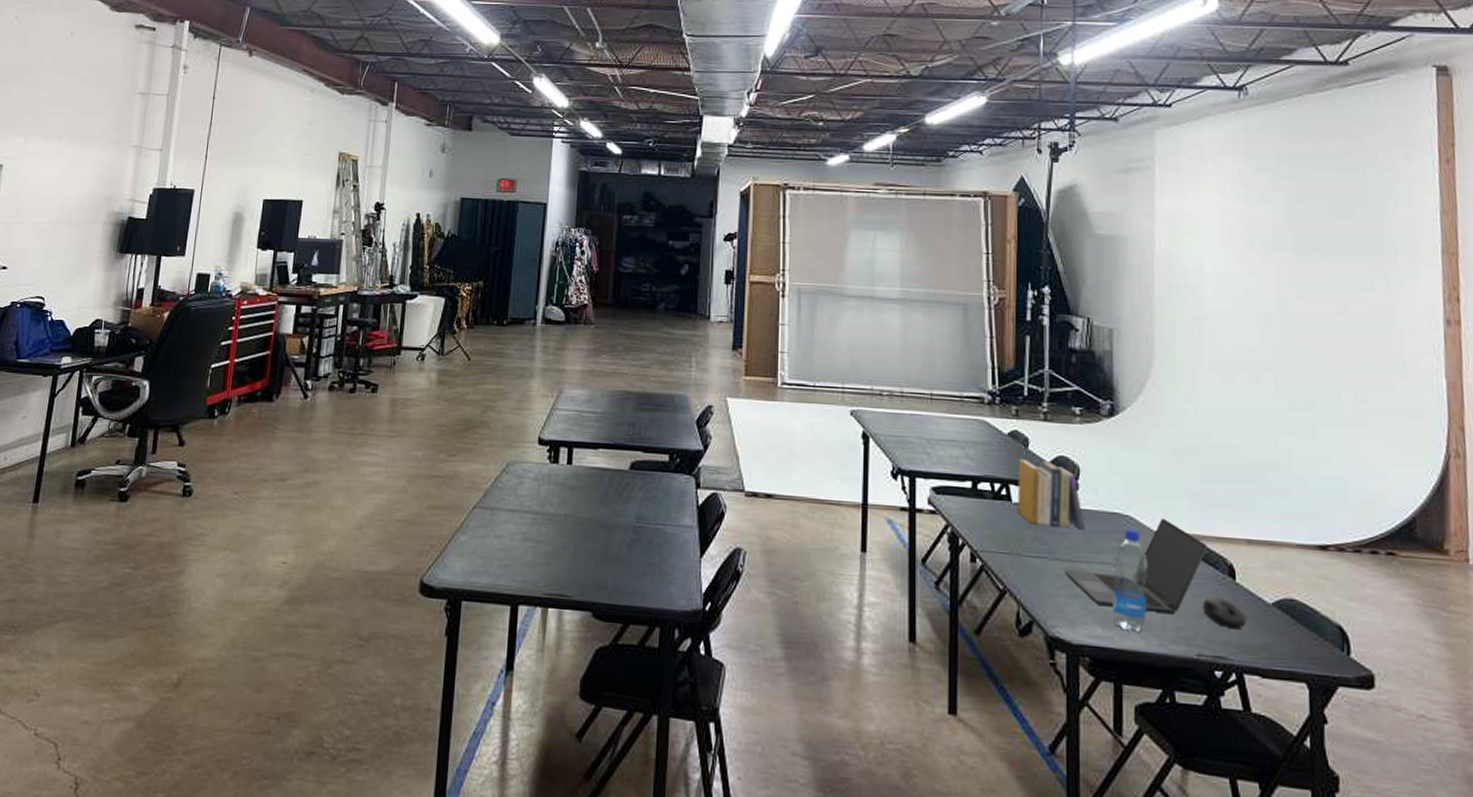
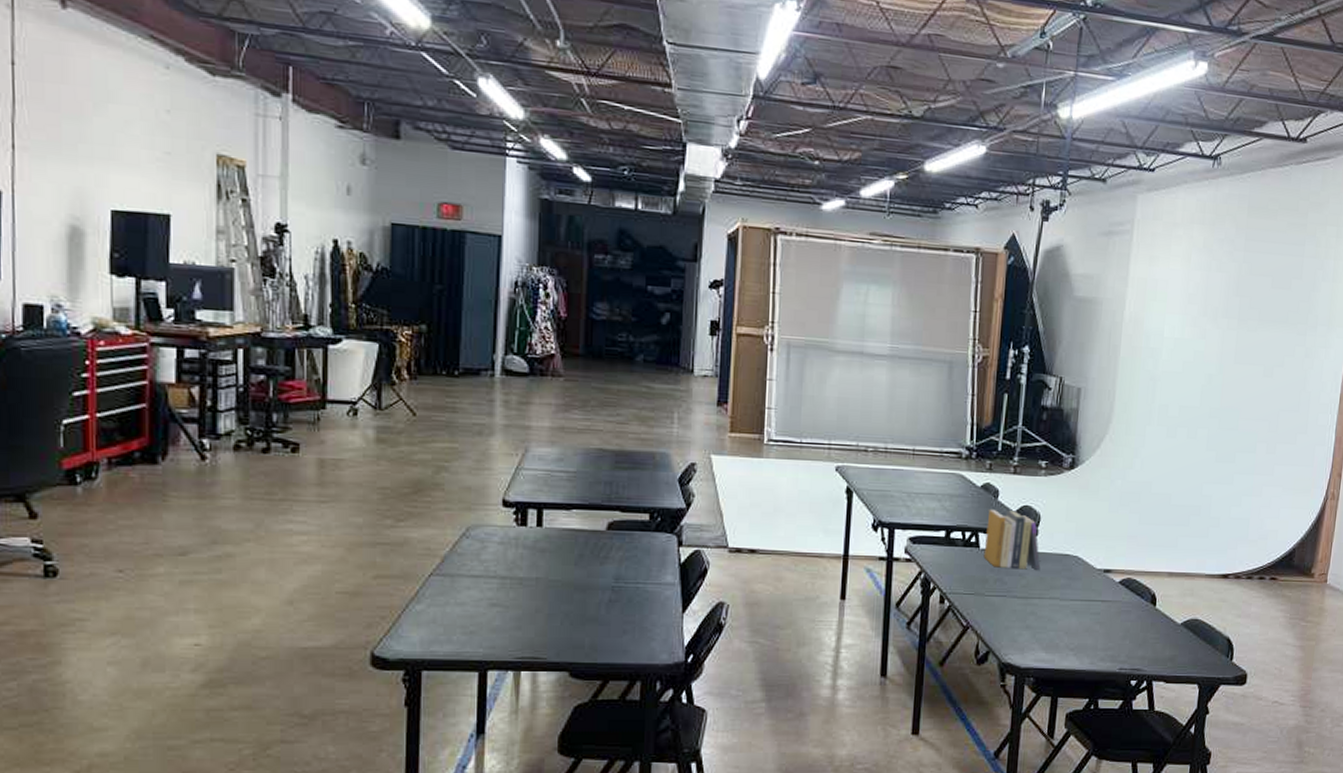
laptop: present [1064,519,1208,613] -> none [1019,558,1138,637]
bottle: present [1112,529,1148,632] -> none [1055,568,1089,654]
computer mouse: present [1202,596,1248,628] -> none [1127,621,1161,645]

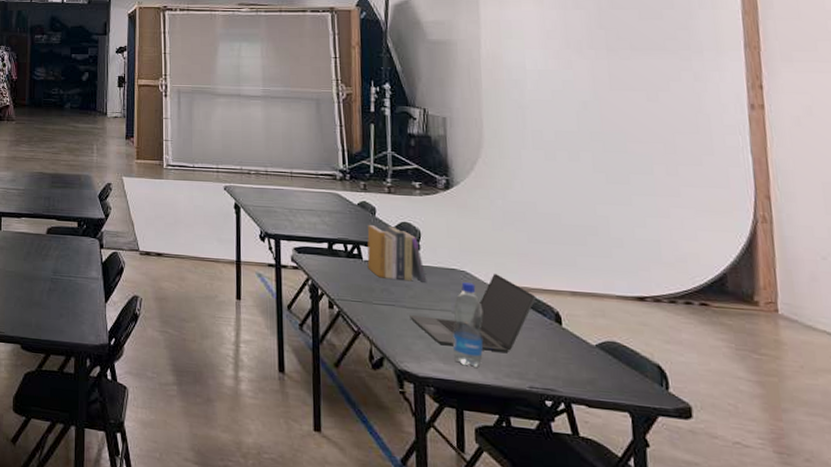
laptop: none [1019,558,1138,637] -> present [409,274,536,352]
bottle: none [1055,568,1089,654] -> present [452,282,484,367]

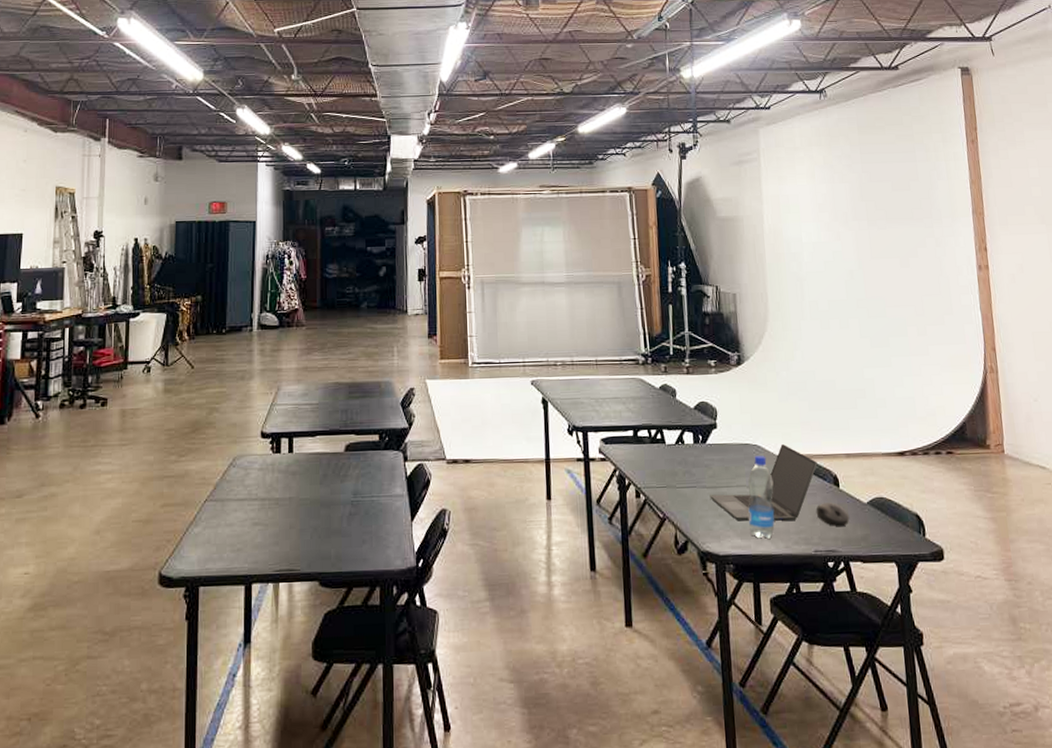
books: present [367,224,427,283] -> none [669,407,724,462]
computer mouse: none [532,339,574,366] -> present [816,502,850,526]

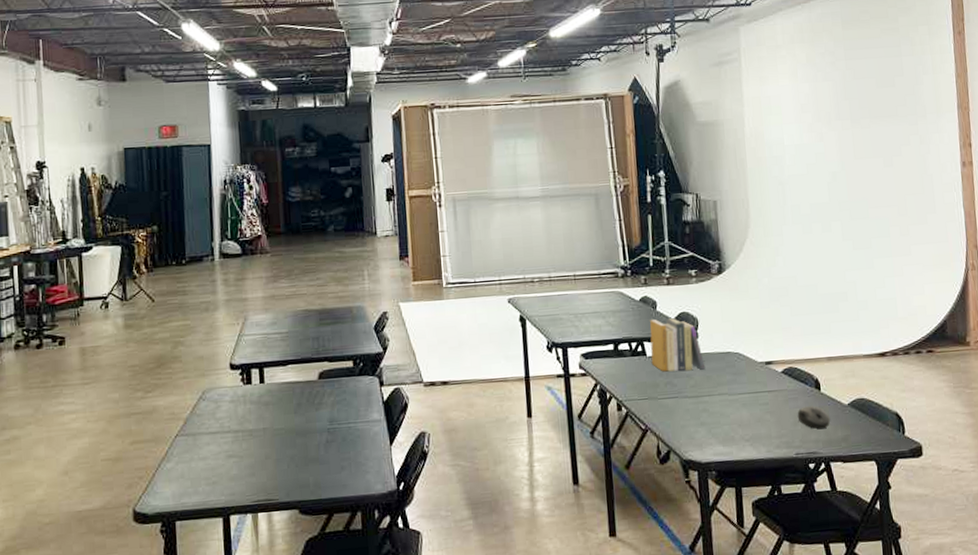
books: none [669,407,724,462] -> present [650,318,706,372]
laptop: present [710,444,818,521] -> none [691,351,799,429]
bottle: present [748,456,775,539] -> none [730,363,757,445]

